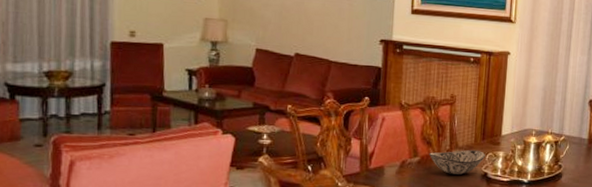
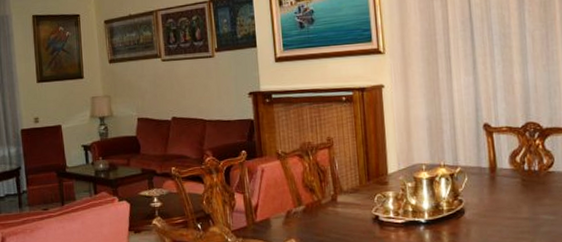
decorative bowl: present [428,150,486,175] -> none [313,193,374,221]

